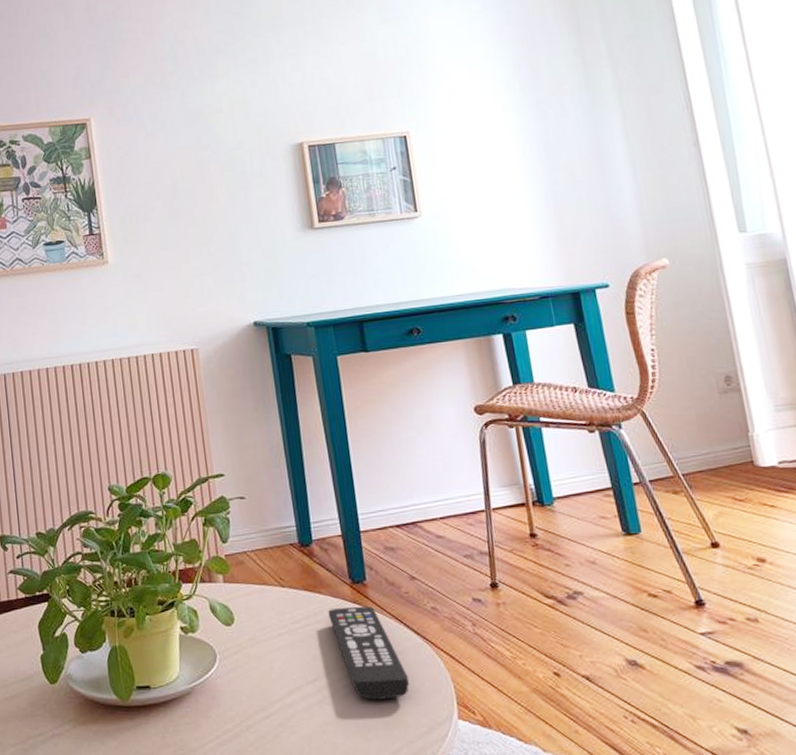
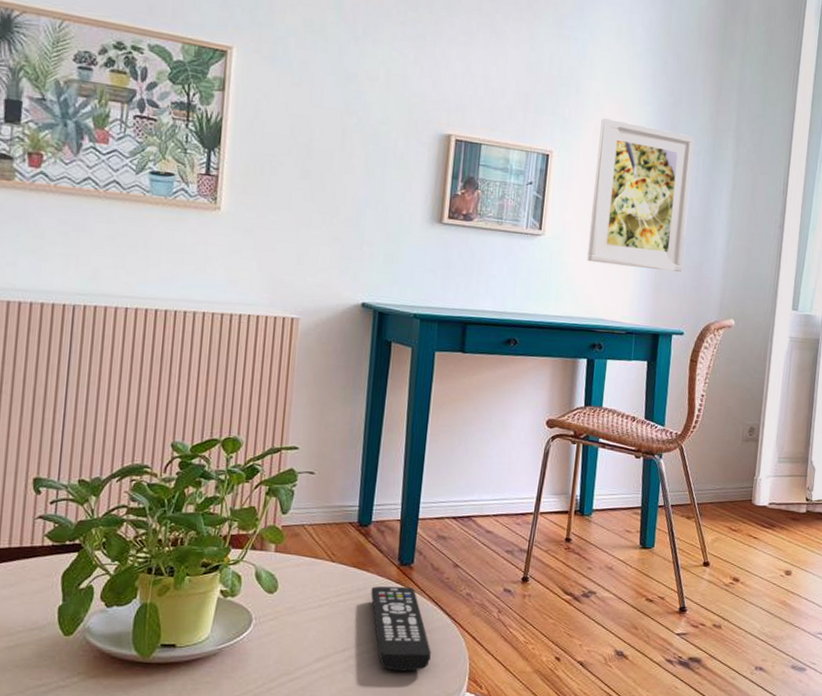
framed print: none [452,76,587,232] -> present [587,118,694,272]

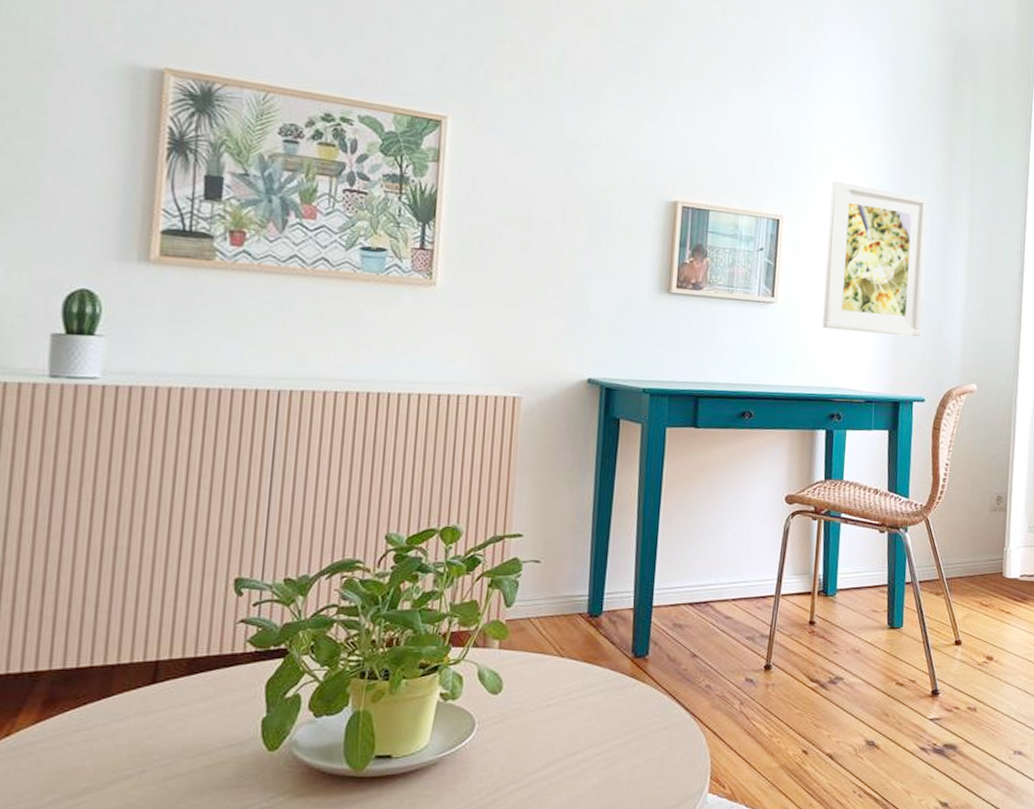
remote control: present [371,586,431,671] -> none [603,680,669,774]

